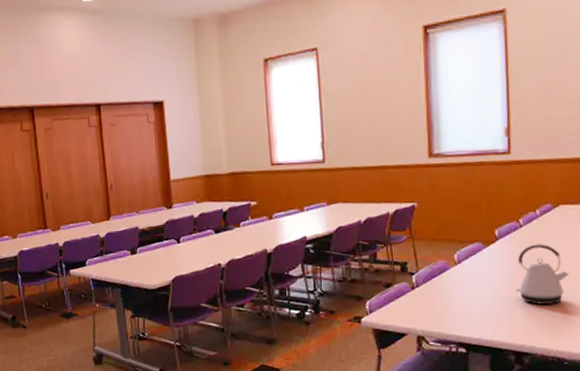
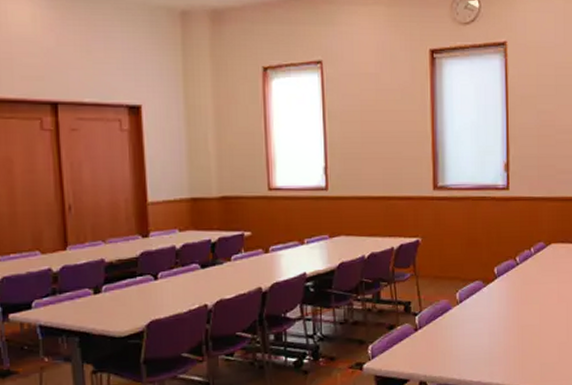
kettle: present [515,244,569,305] -> none [512,282,559,344]

